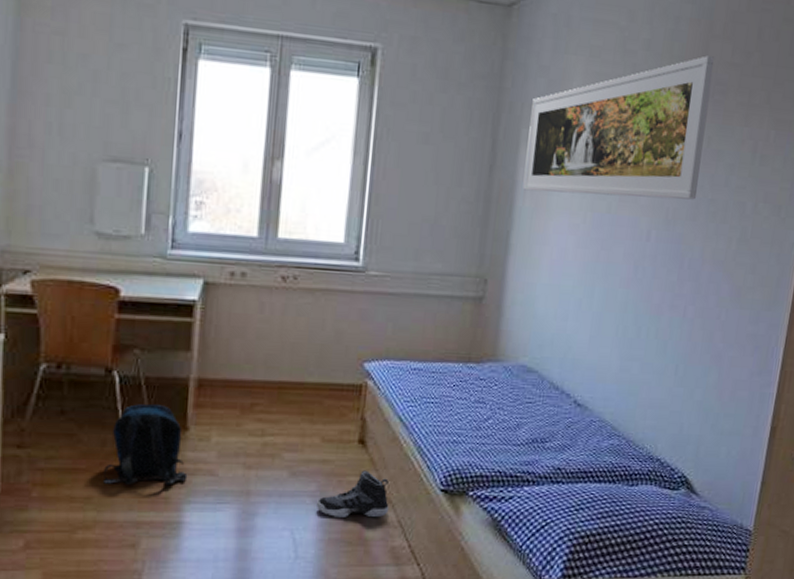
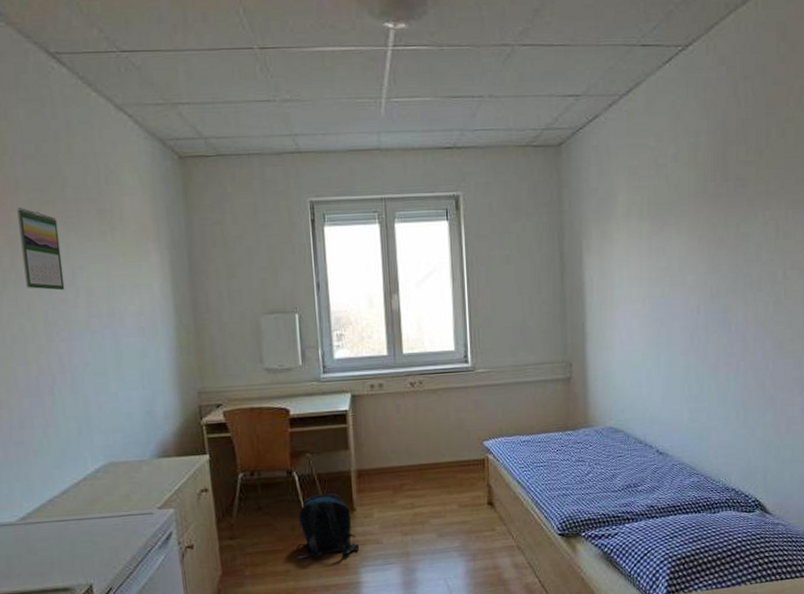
sneaker: present [317,470,389,518] -> none [462,525,519,565]
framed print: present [523,55,715,200] -> none [588,158,734,289]

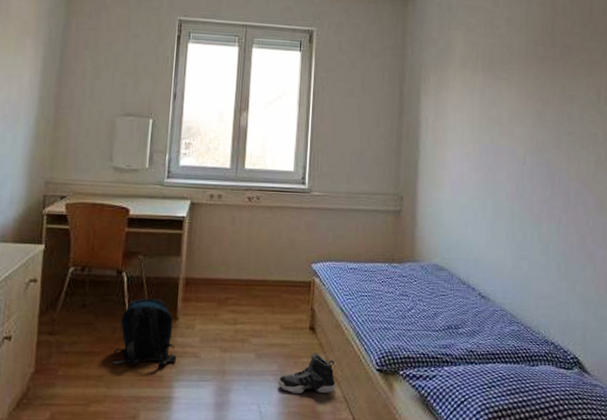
sneaker: none [462,525,519,565] -> present [278,353,336,394]

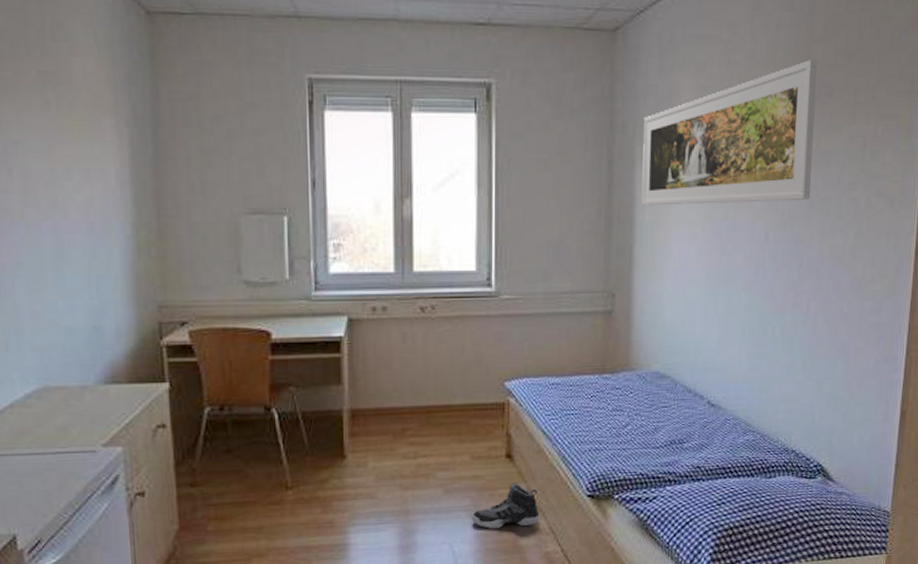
backpack: present [113,299,177,366] -> none [272,437,349,514]
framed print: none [425,27,560,133] -> present [641,60,818,206]

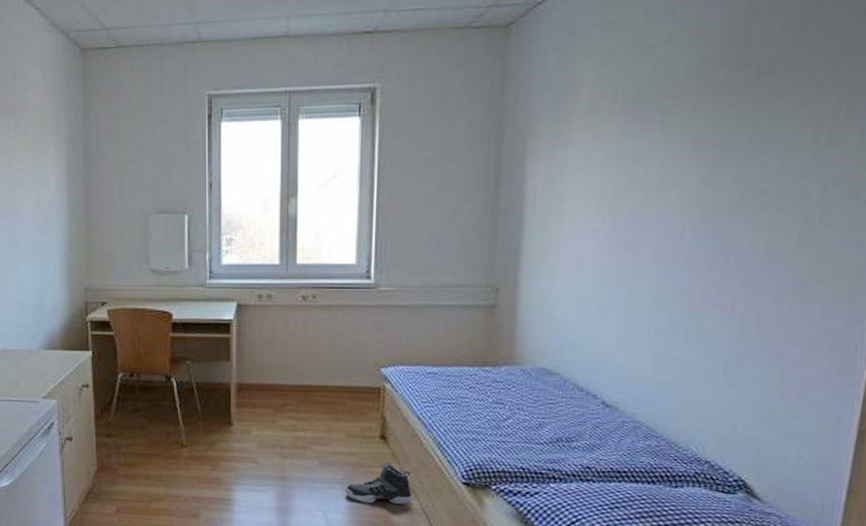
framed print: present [641,60,818,206] -> none [532,36,759,201]

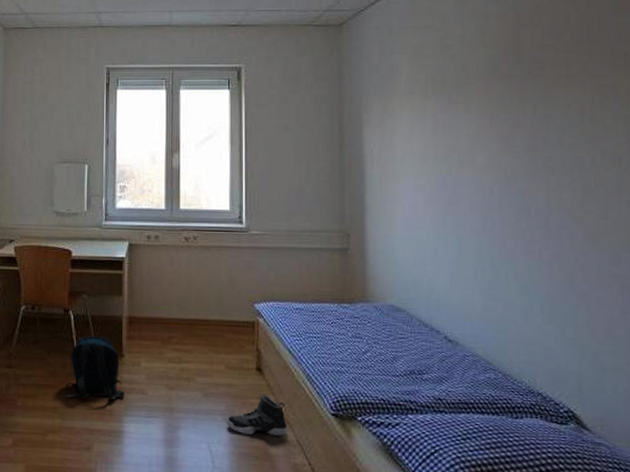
backpack: none [170,404,235,470] -> present [65,336,125,401]

